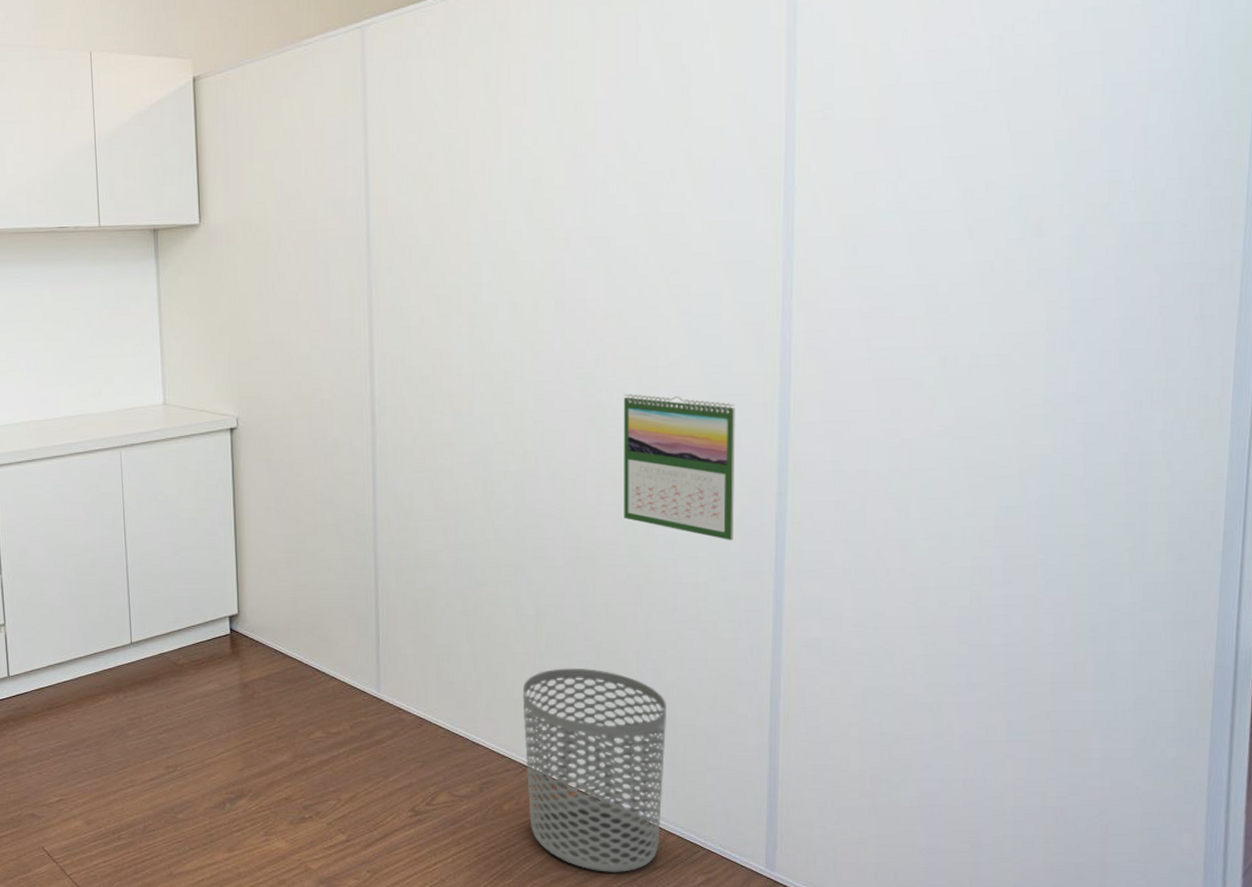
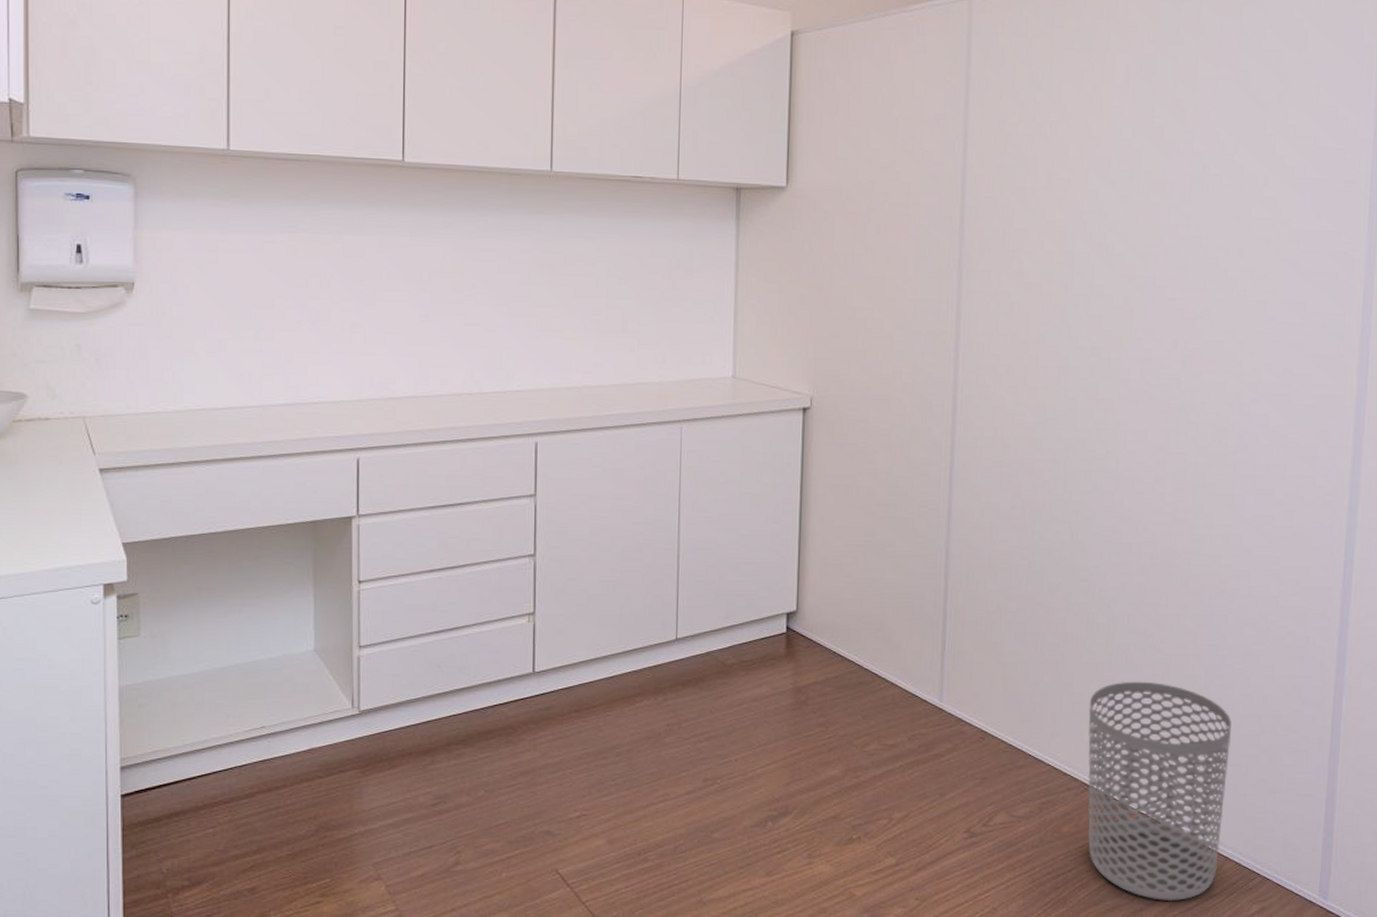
calendar: present [624,394,735,541] -> none [1200,398,1313,555]

